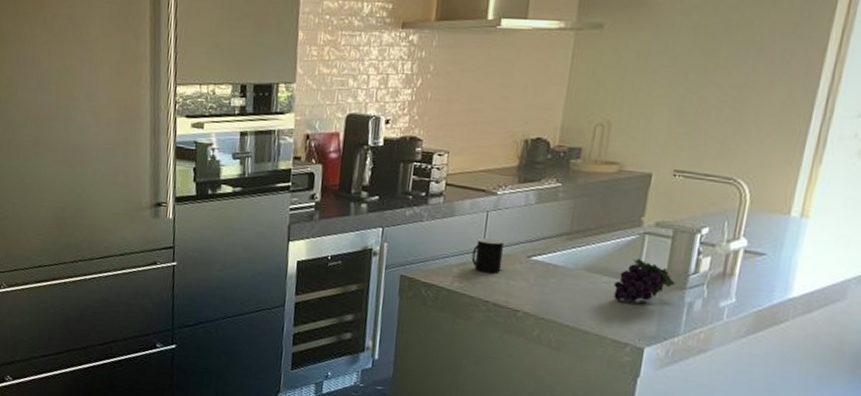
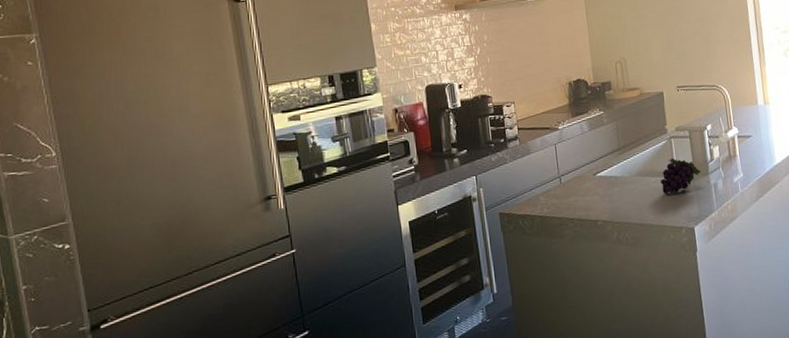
cup: present [471,237,504,273] -> none [551,165,577,195]

